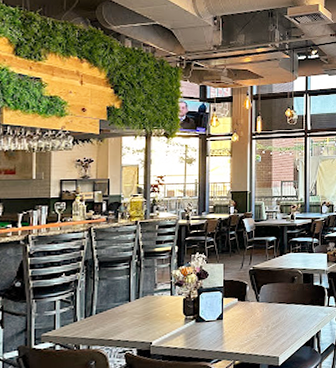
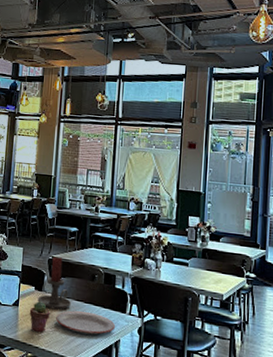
potted succulent: none [234,311,254,341] -> present [29,301,50,333]
candle holder: none [241,266,274,316] -> present [37,256,71,310]
plate: none [260,311,315,332] -> present [56,310,115,335]

